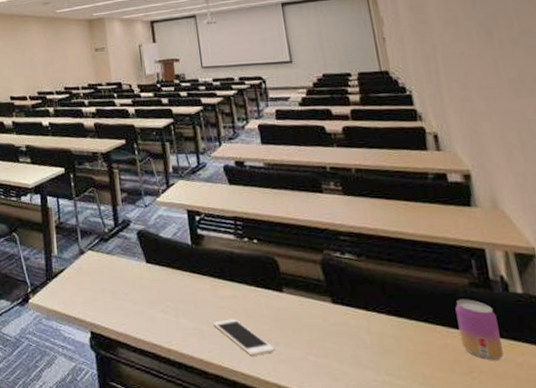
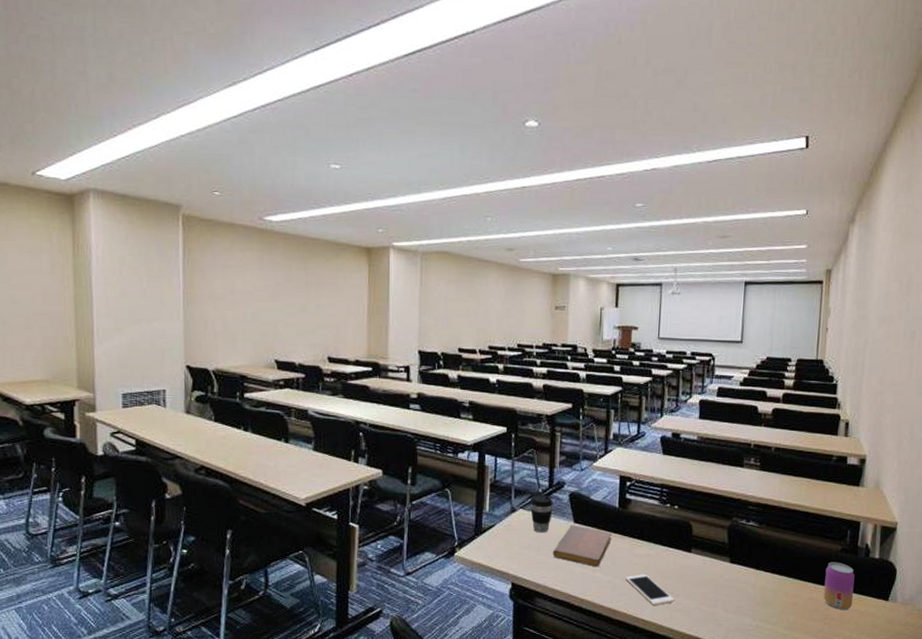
coffee cup: none [97,234,122,276] -> present [529,494,553,533]
notebook: none [128,265,190,312] -> present [552,524,612,567]

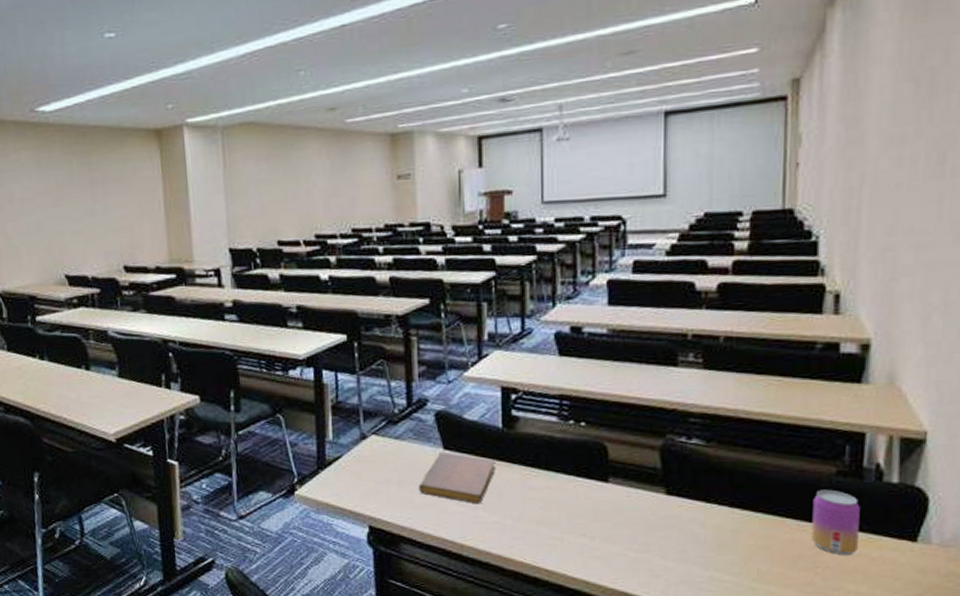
coffee cup: present [529,494,553,533] -> none [383,415,415,464]
cell phone: present [625,574,675,605] -> none [518,512,589,551]

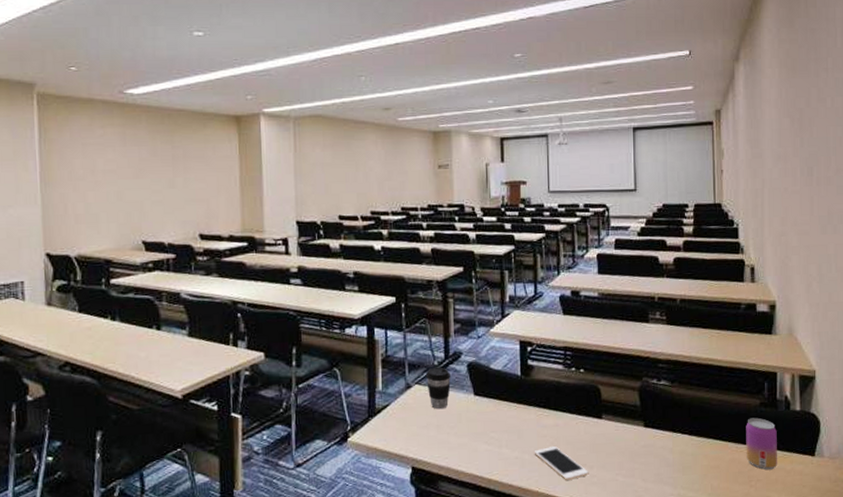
coffee cup: none [383,415,415,464] -> present [425,367,451,410]
notebook: present [418,451,497,505] -> none [453,397,517,443]
cell phone: none [518,512,589,551] -> present [534,446,589,480]

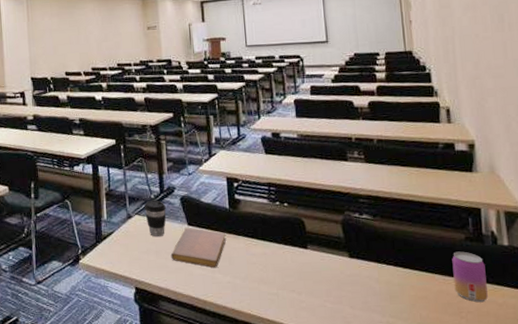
notebook: none [453,397,517,443] -> present [170,227,227,268]
cell phone: present [534,446,589,480] -> none [244,273,298,304]

